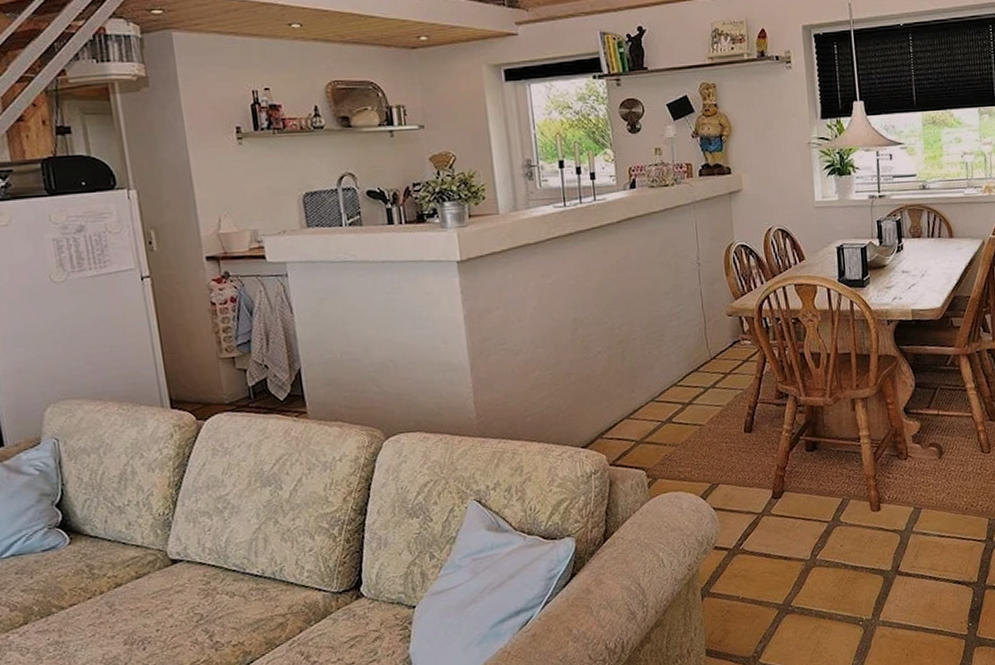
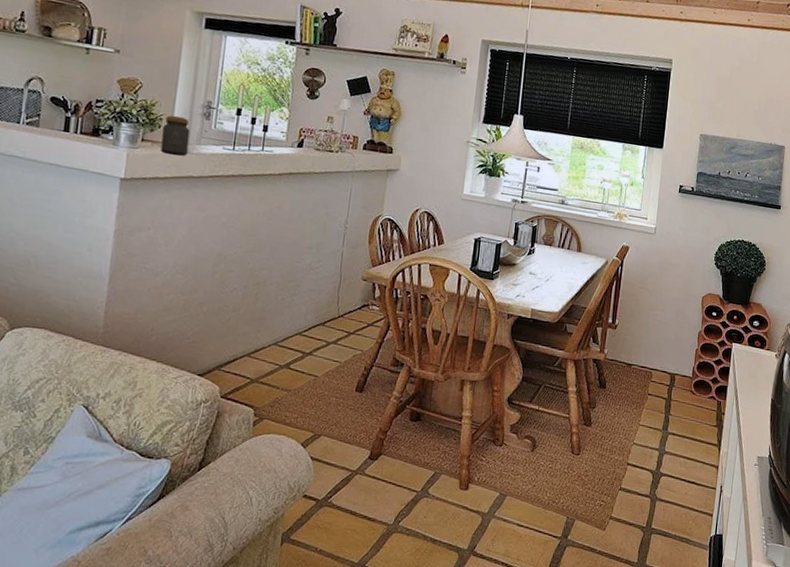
jar: none [487,182,519,227] -> present [160,115,190,157]

